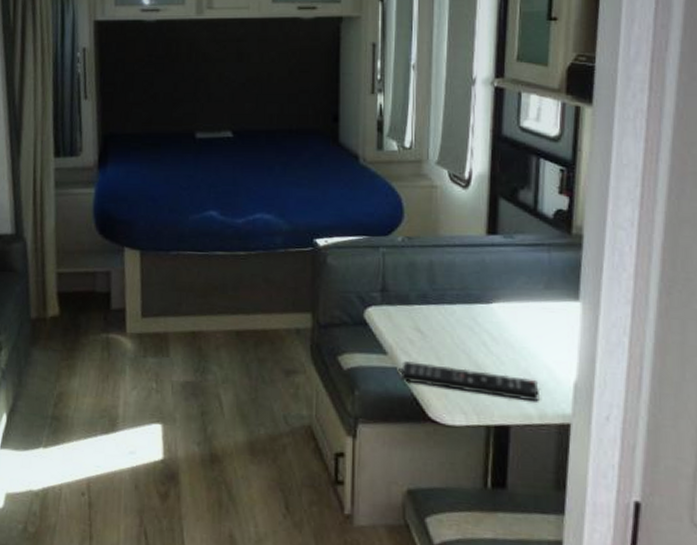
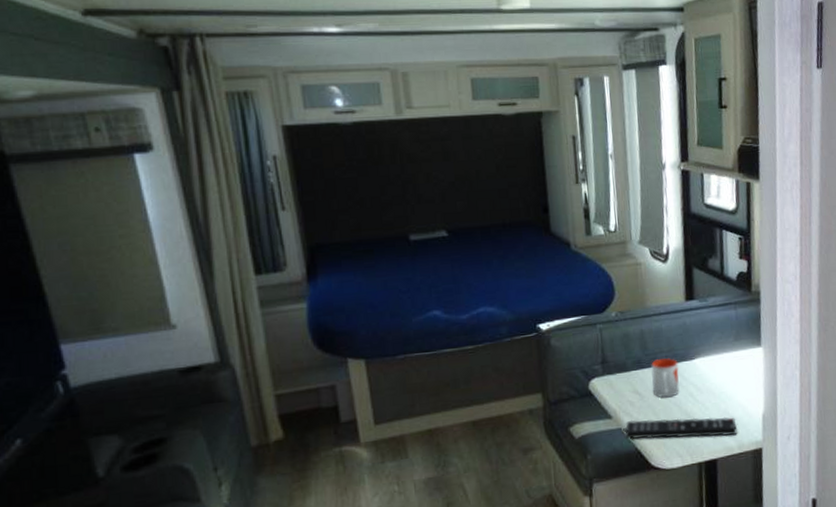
mug: none [437,296,471,343] -> present [651,358,680,398]

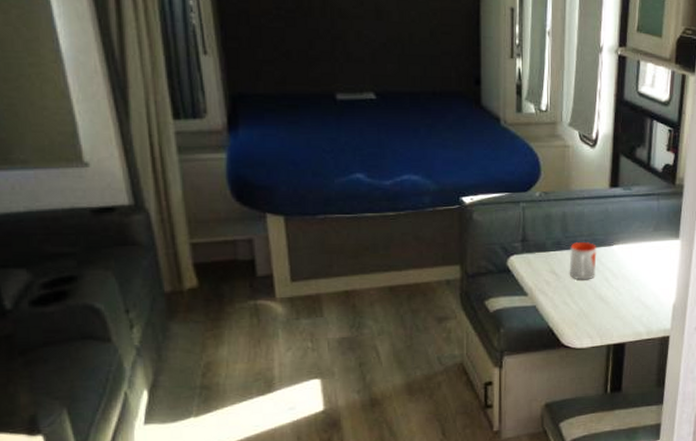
remote control: present [625,417,738,440] -> none [540,298,648,322]

